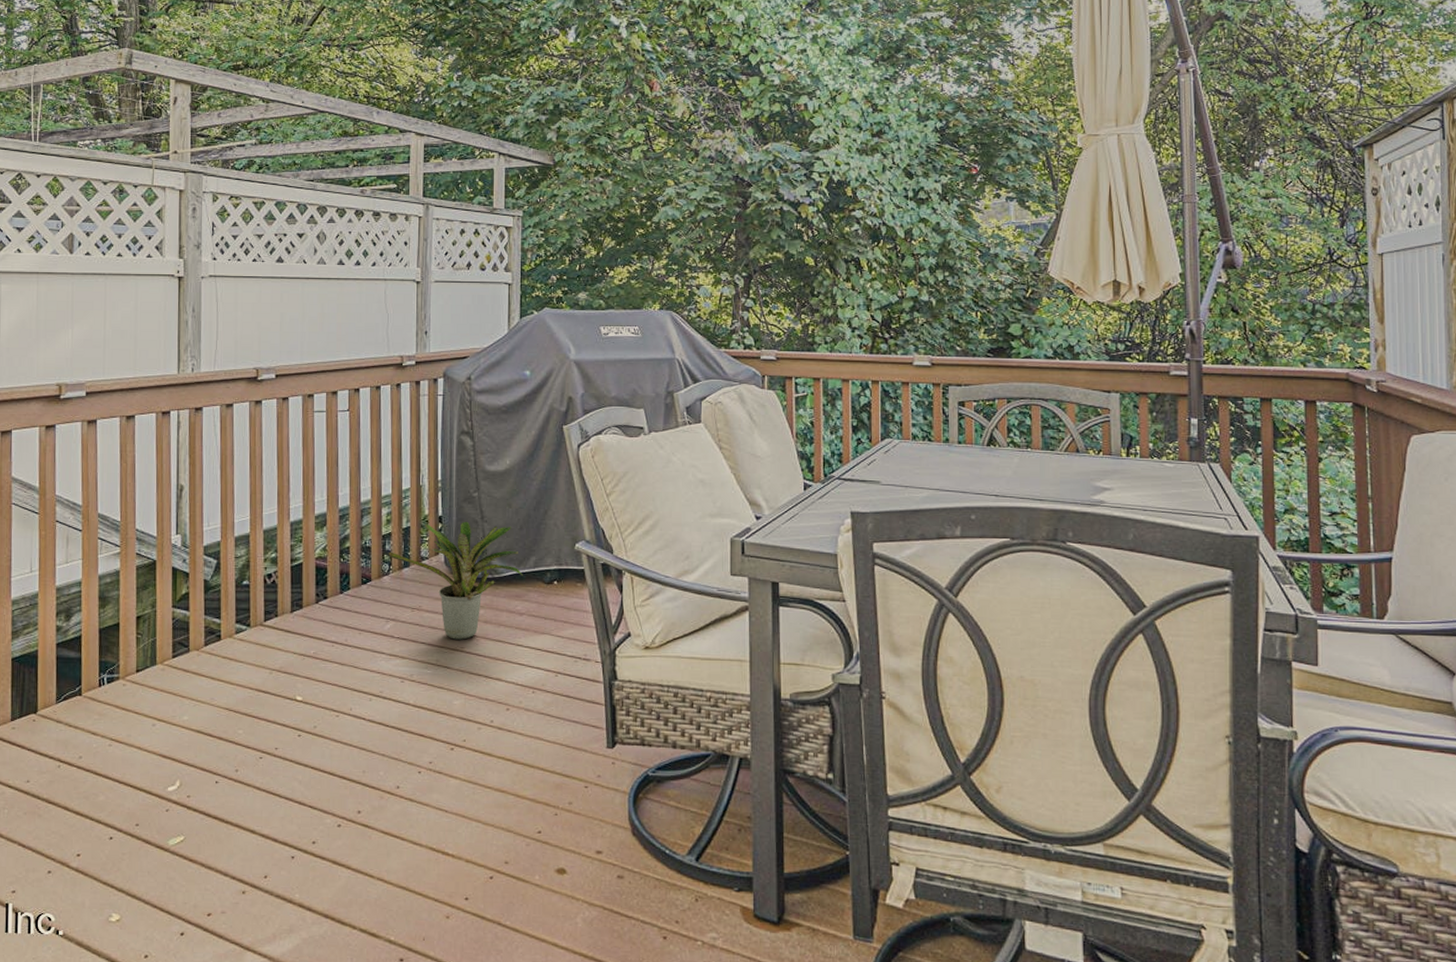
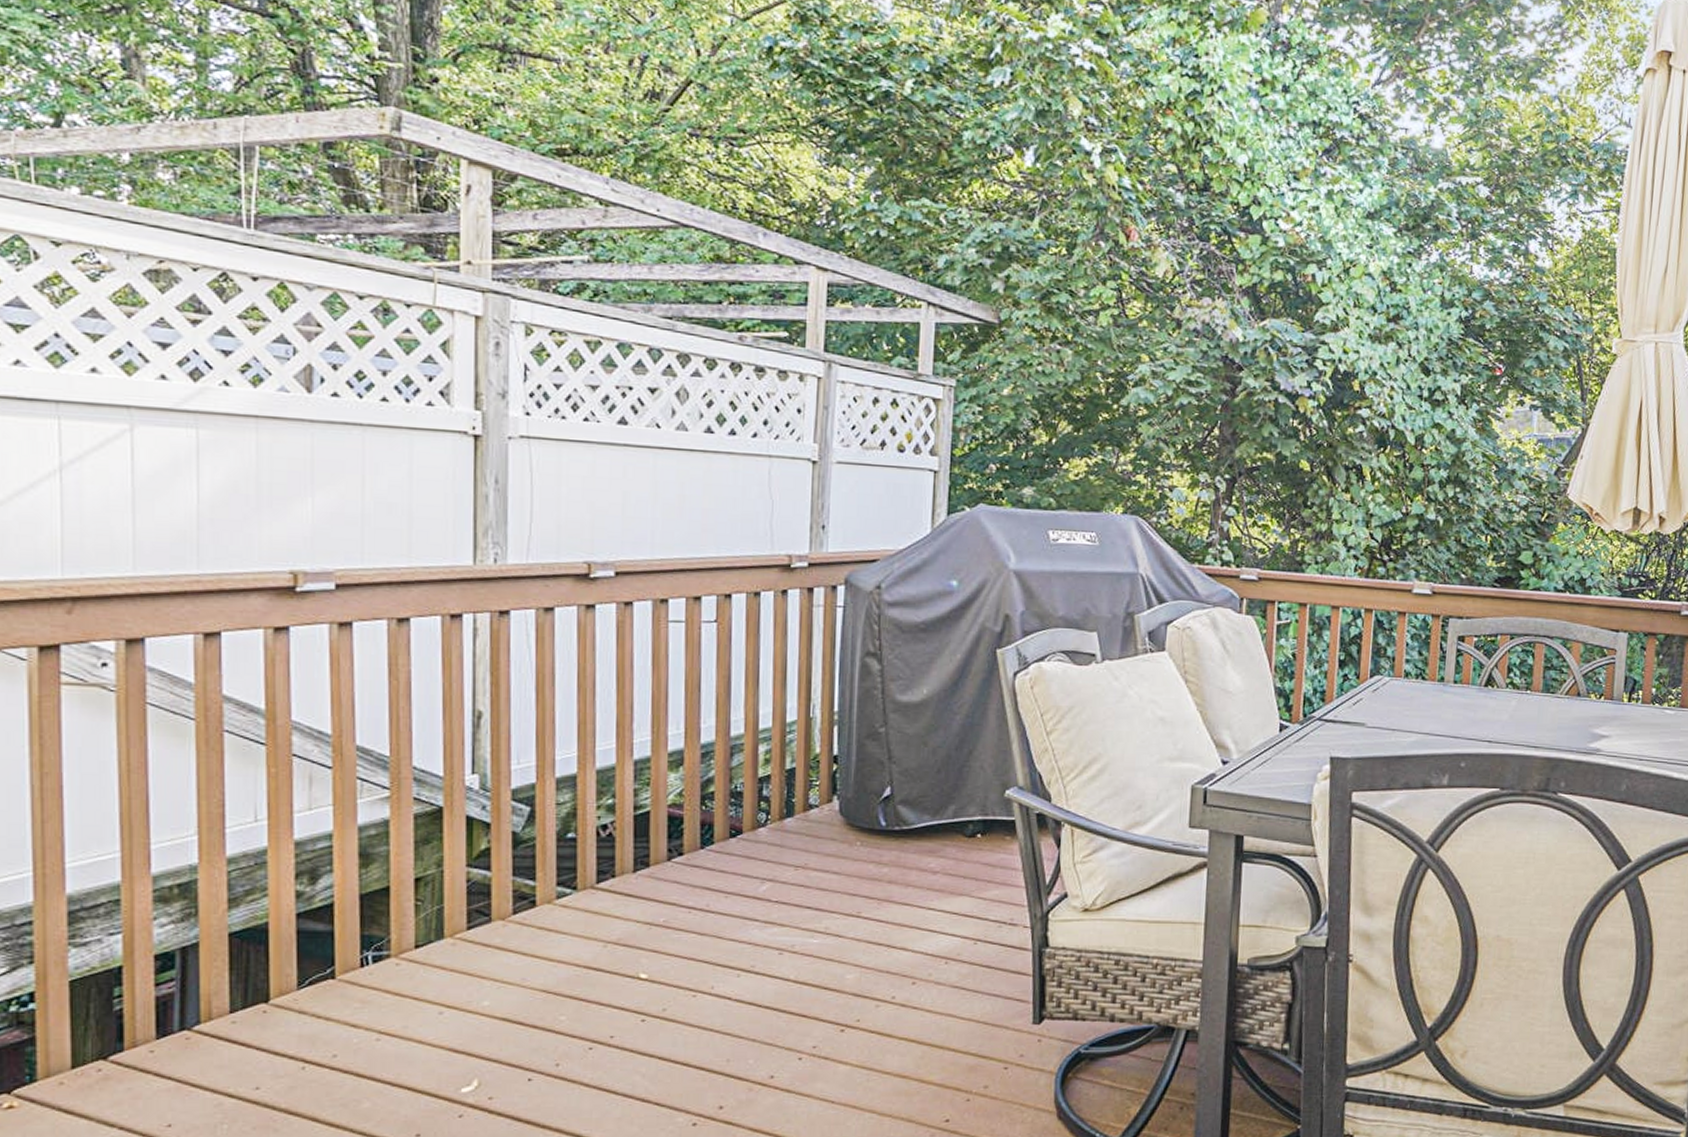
potted plant: present [388,521,523,640] -> none [766,762,939,903]

